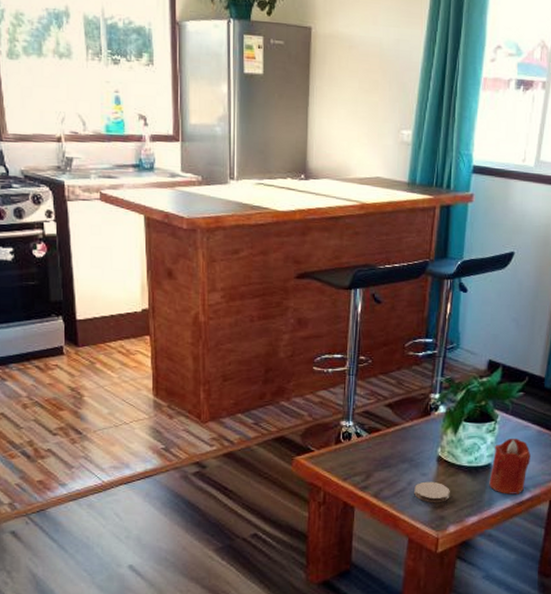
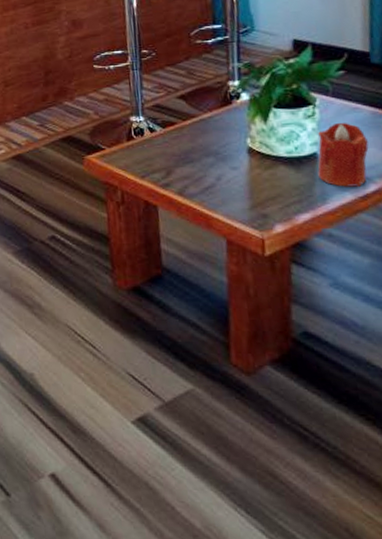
coaster: present [414,481,450,503] -> none [225,175,271,200]

